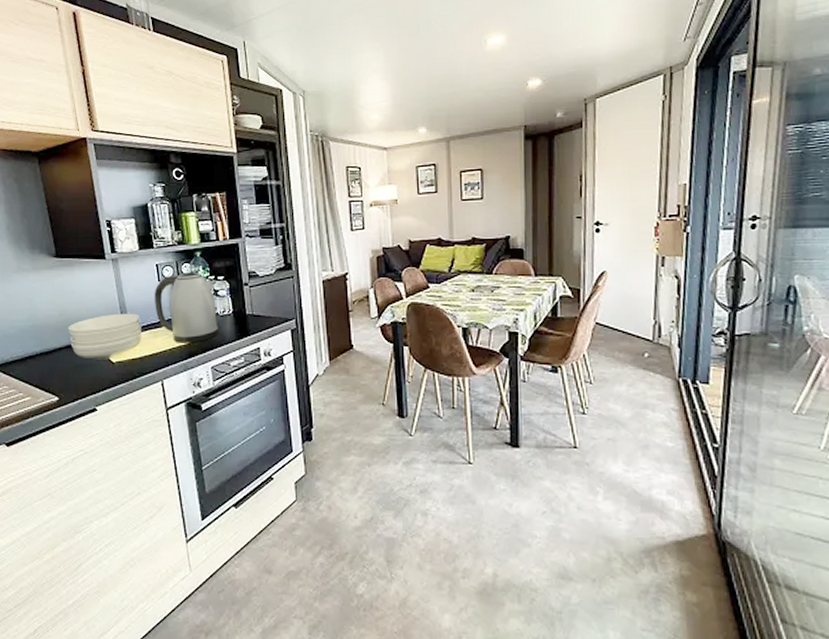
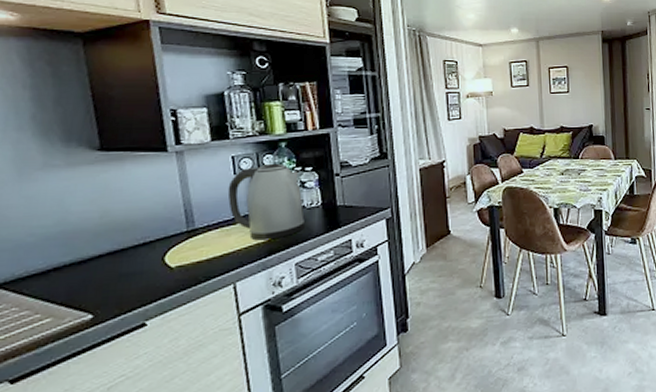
bowl: present [68,313,143,360] -> none [112,210,212,266]

